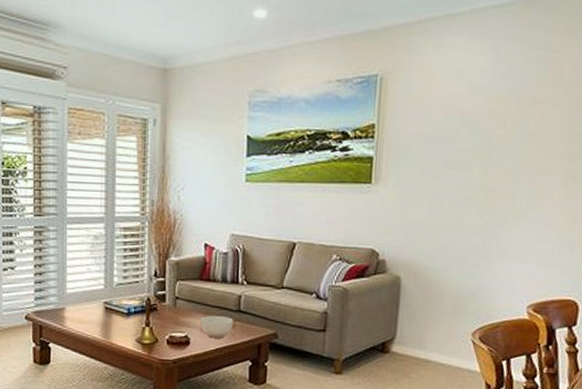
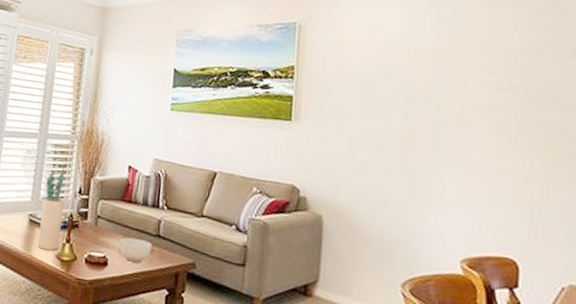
vase: none [116,250,139,336] -> present [38,166,66,251]

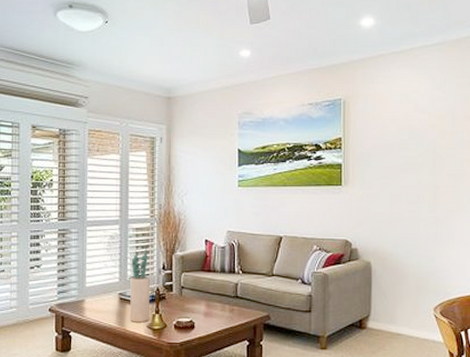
bowl: present [119,237,153,263] -> none [203,301,232,322]

